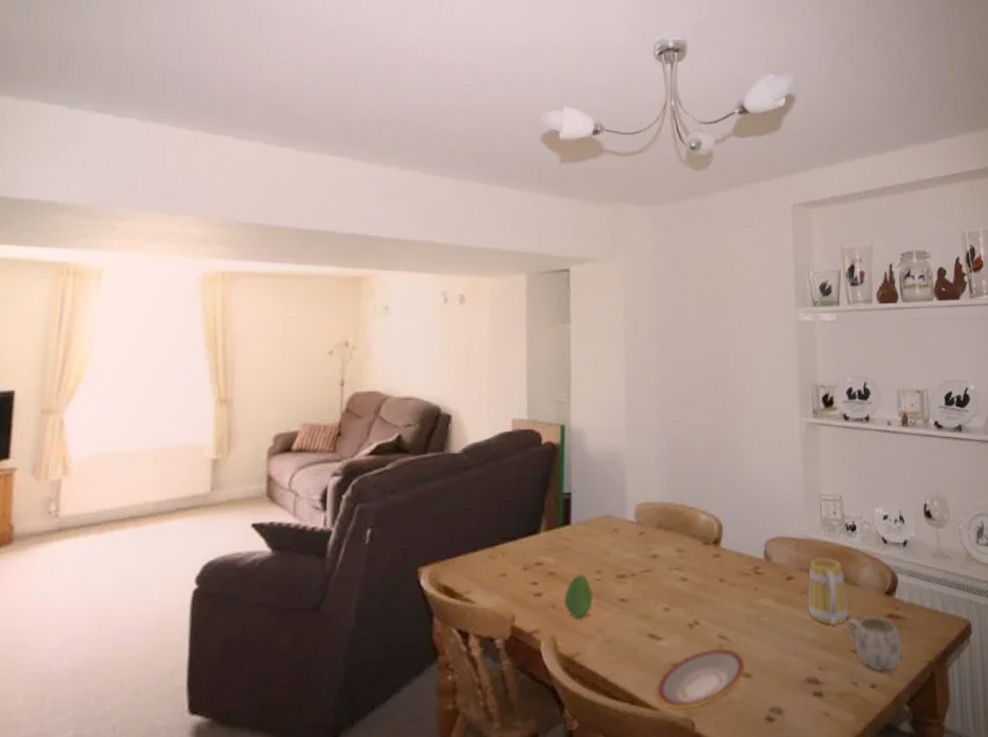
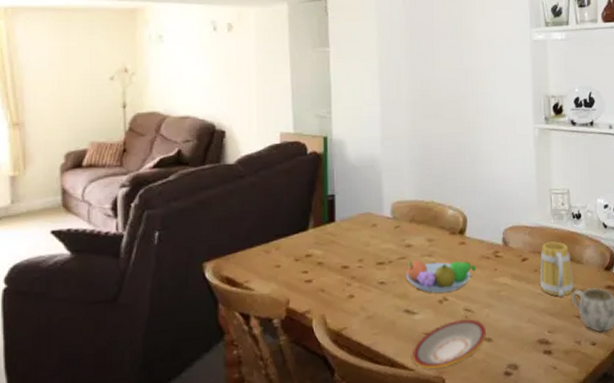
fruit: present [565,574,593,619] -> none [332,263,356,300]
fruit bowl: none [651,574,732,616] -> present [406,260,476,294]

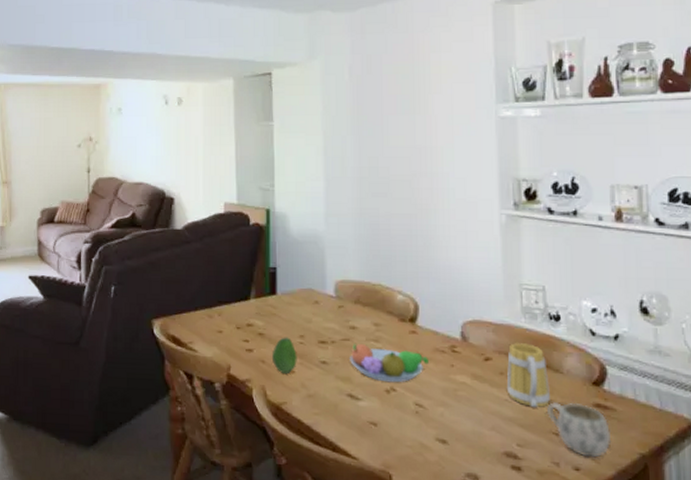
fruit: none [332,263,356,300] -> present [272,337,297,375]
plate: present [413,318,486,370] -> none [356,413,440,462]

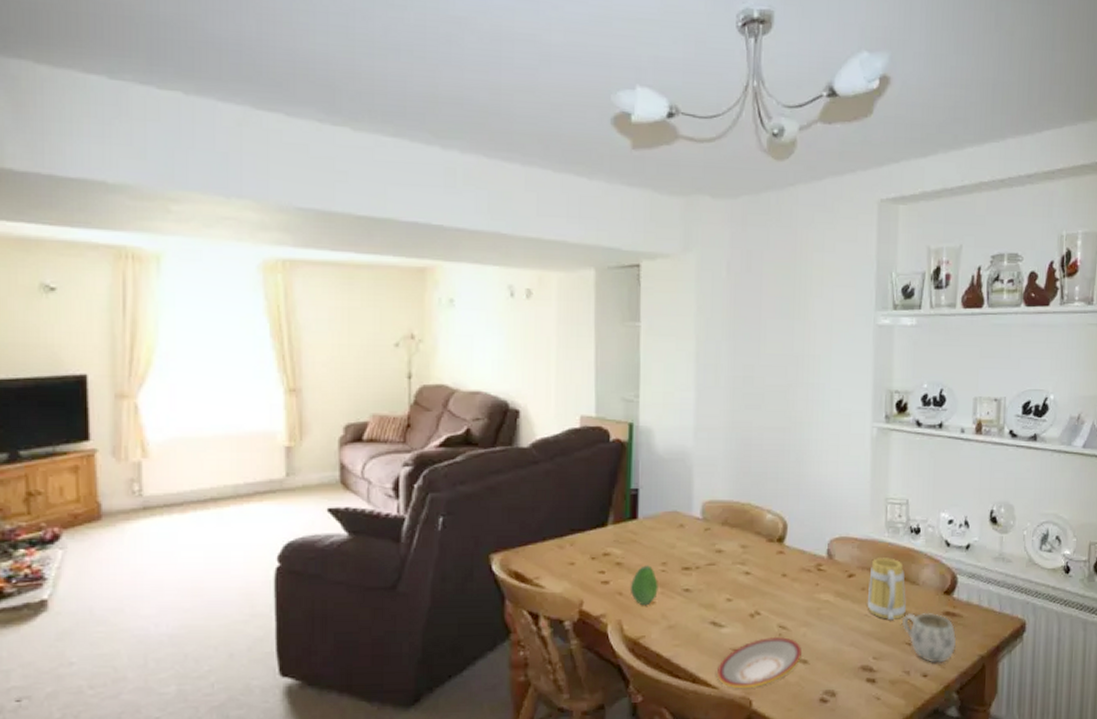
fruit bowl: present [350,344,429,383] -> none [714,568,794,606]
plate: none [356,413,440,462] -> present [717,636,801,689]

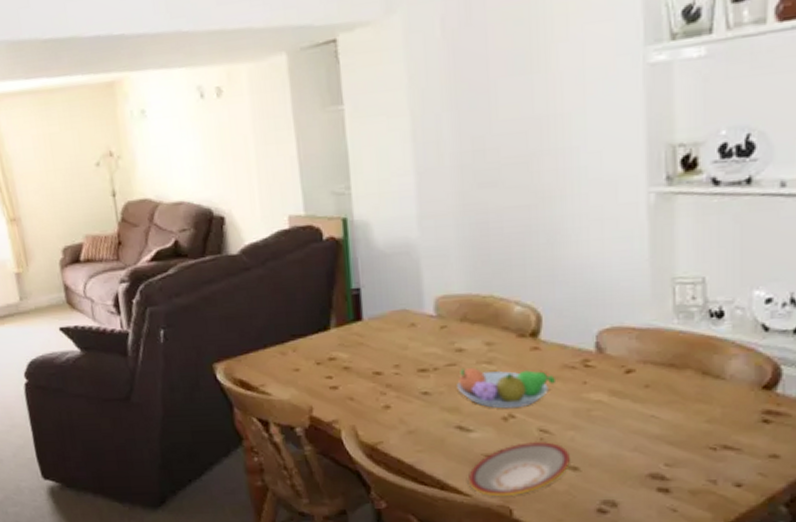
fruit: present [631,565,658,606] -> none [362,368,393,411]
fruit bowl: none [714,568,794,606] -> present [457,368,555,409]
mug: present [867,558,906,621] -> none [653,348,707,422]
mug: present [901,612,957,663] -> none [702,411,784,471]

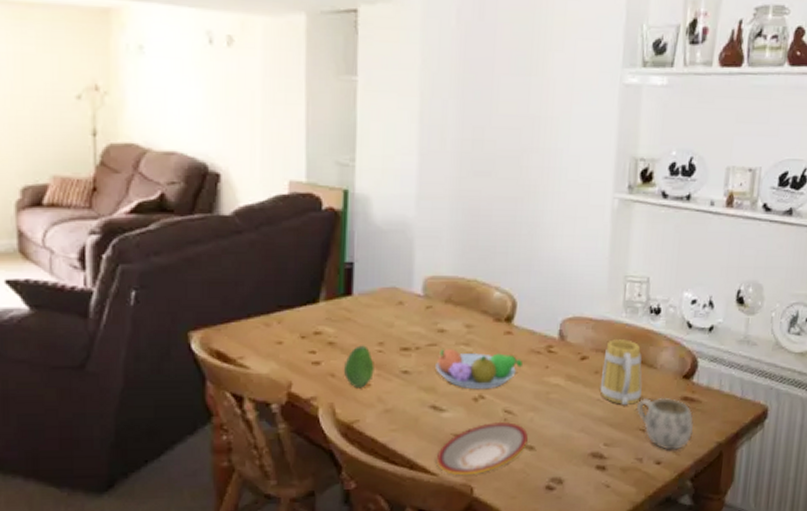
fruit: none [362,368,393,411] -> present [344,345,374,389]
mug: none [653,348,707,422] -> present [600,339,642,406]
mug: none [702,411,784,471] -> present [636,397,694,450]

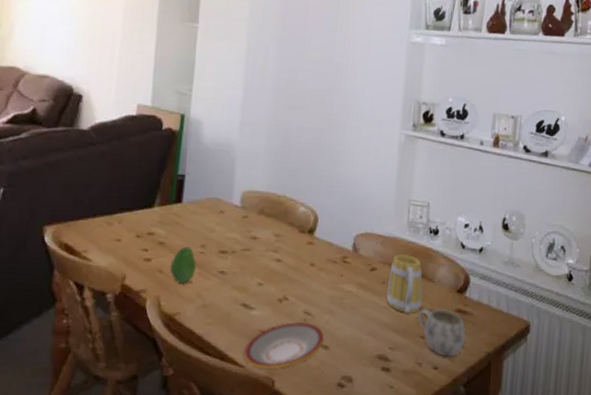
fruit bowl: present [435,349,522,390] -> none [248,254,321,292]

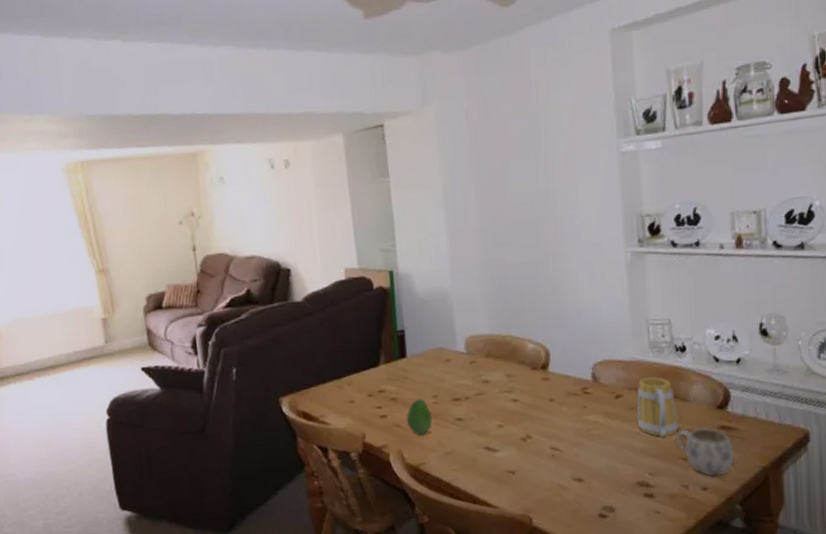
plate: present [244,321,324,369] -> none [496,457,576,508]

